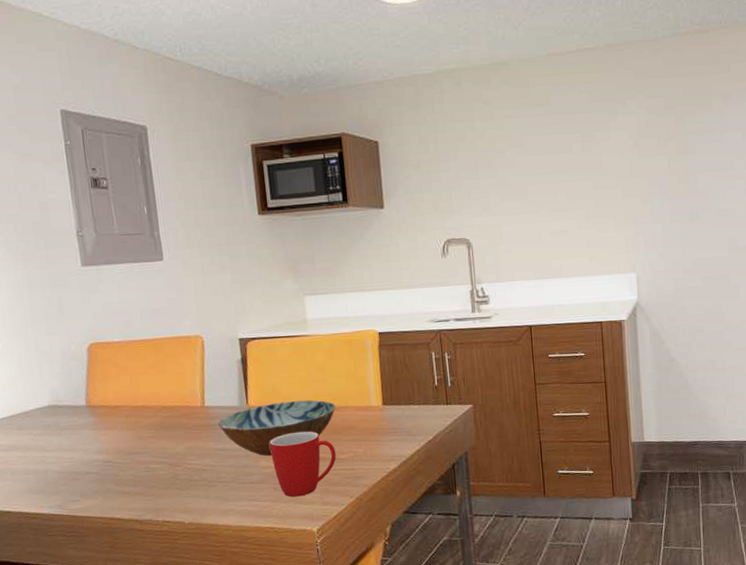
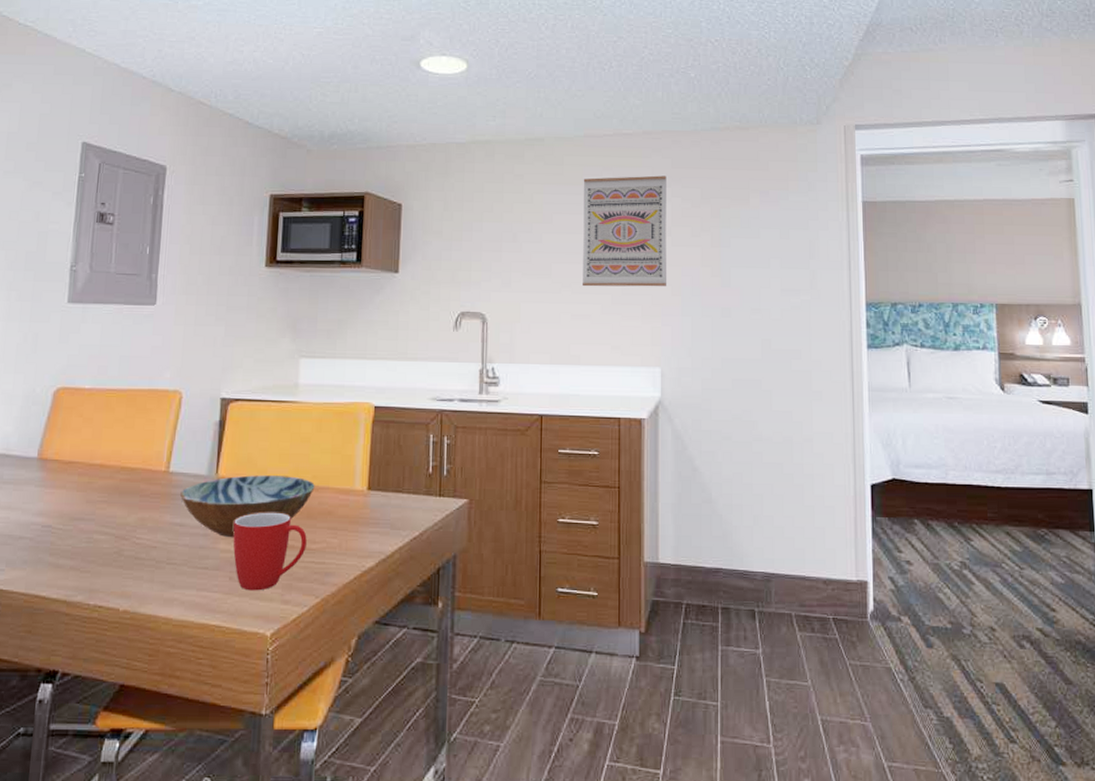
wall art: none [550,88,637,205] -> present [583,175,666,287]

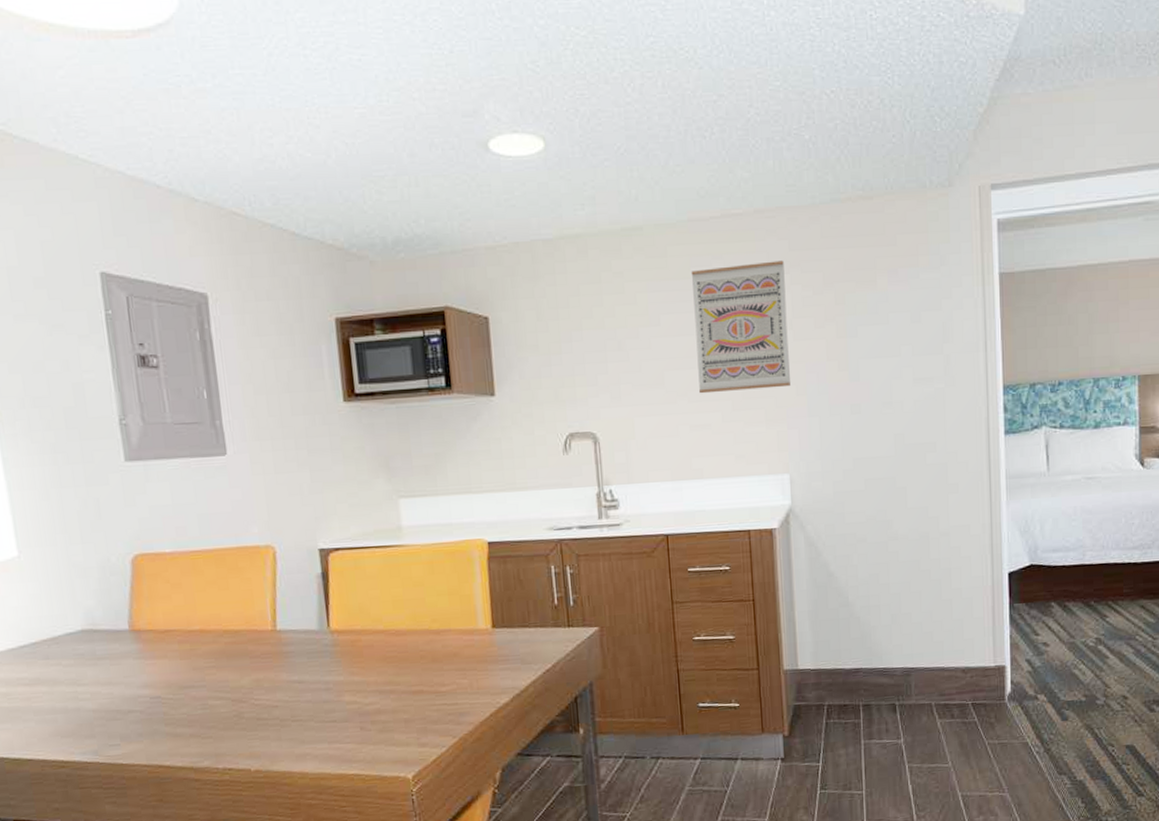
bowl: present [180,475,315,538] -> none [293,622,436,690]
mug: present [233,512,307,591] -> none [355,659,436,738]

